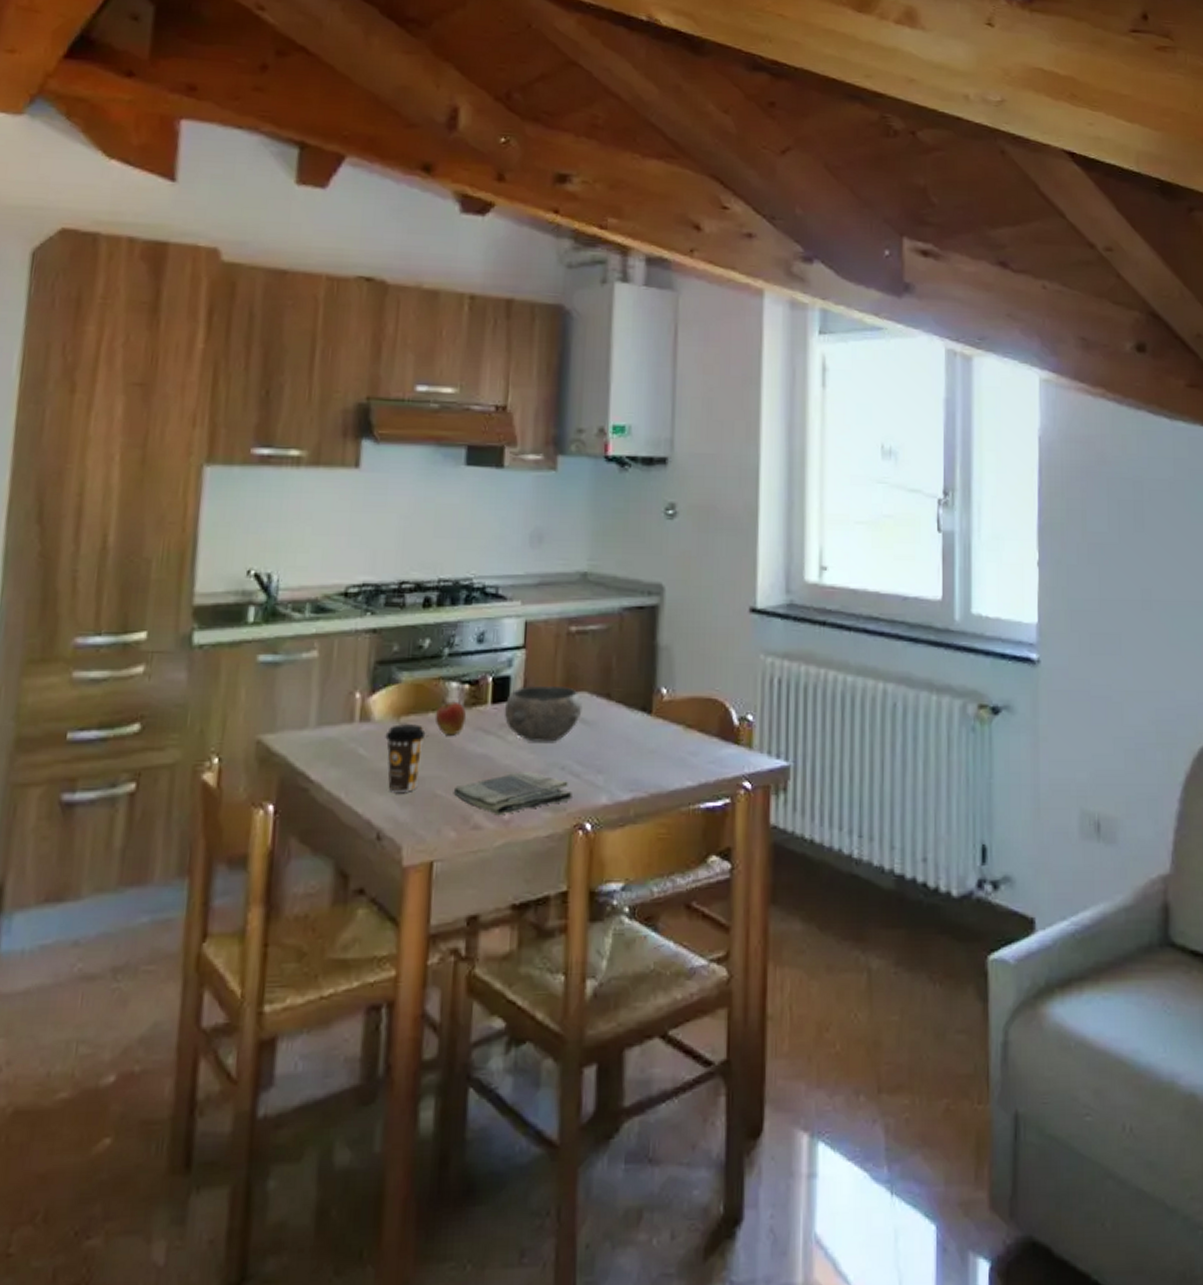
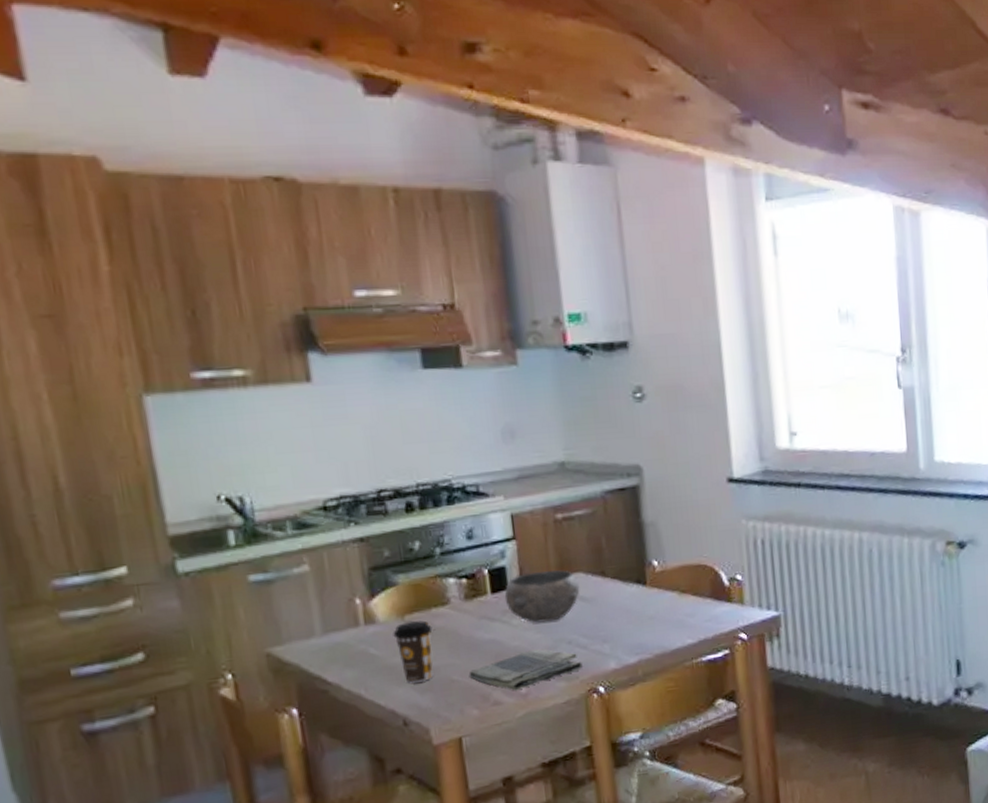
fruit: present [434,700,467,735] -> none [438,595,470,627]

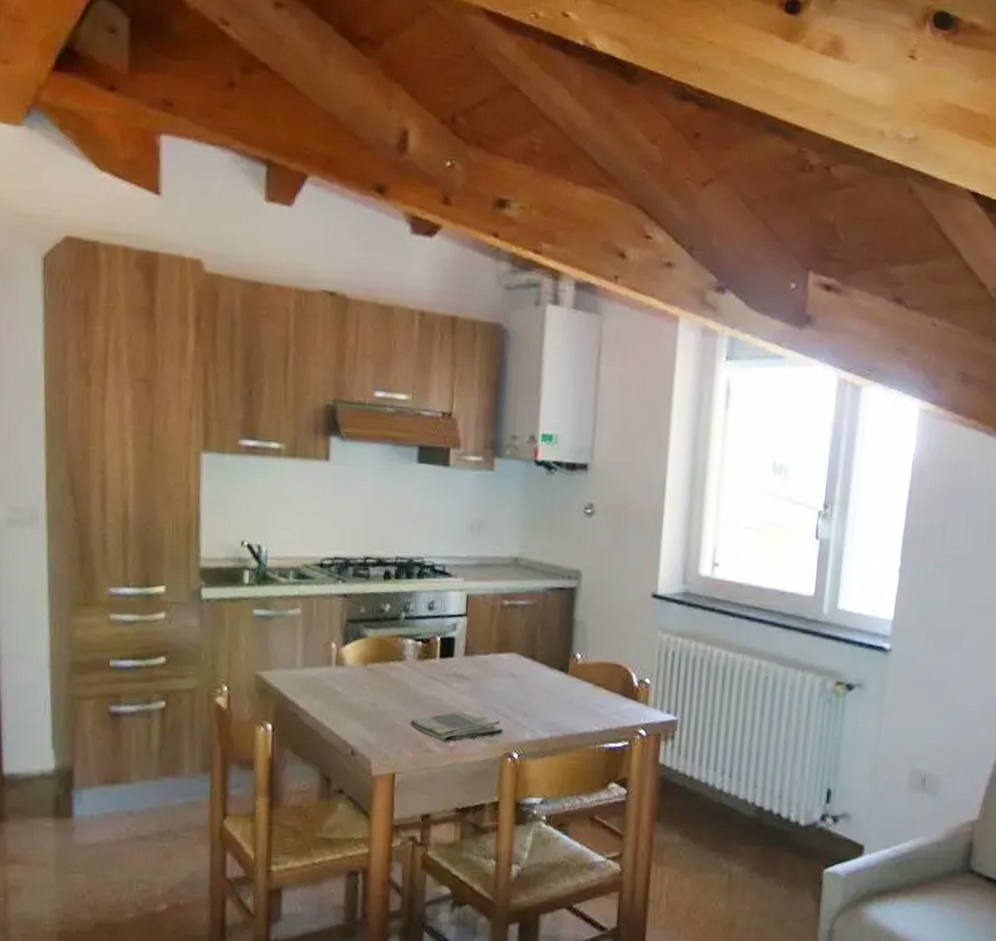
coffee cup: present [393,620,433,683] -> none [356,669,388,721]
bowl: present [504,570,580,623] -> none [449,646,513,690]

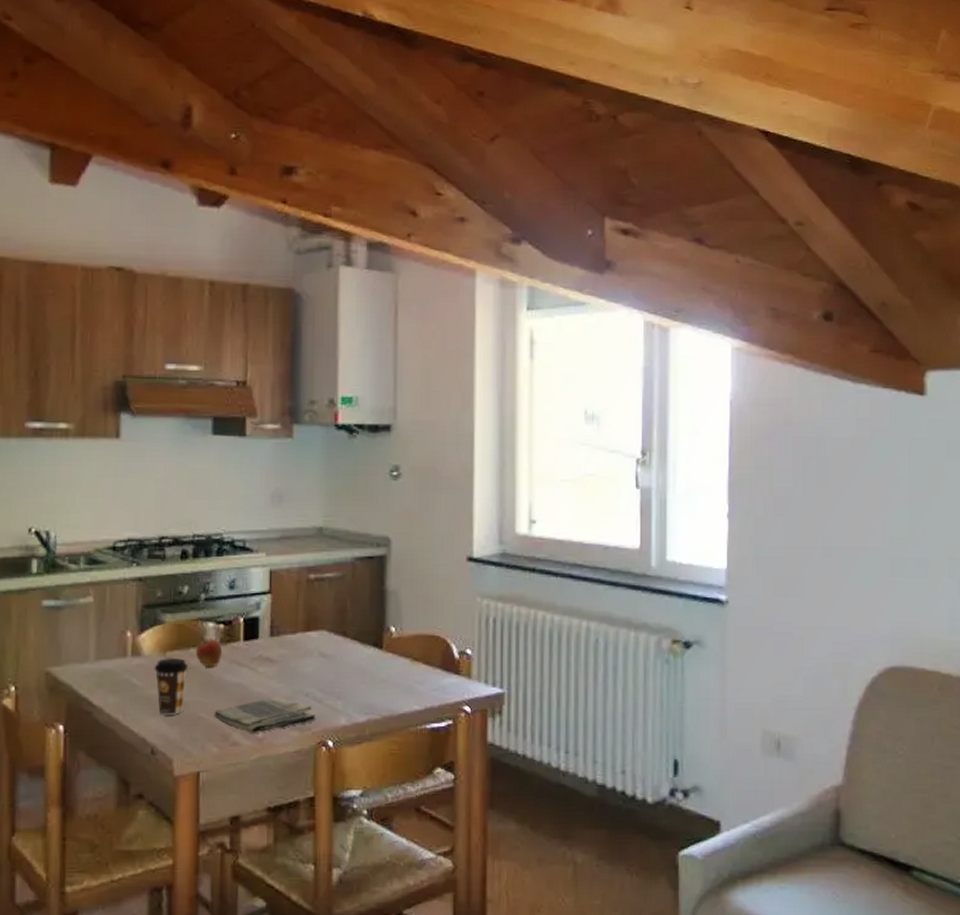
coffee cup: none [356,669,388,721] -> present [154,658,188,715]
fruit: none [395,653,420,681] -> present [195,637,223,668]

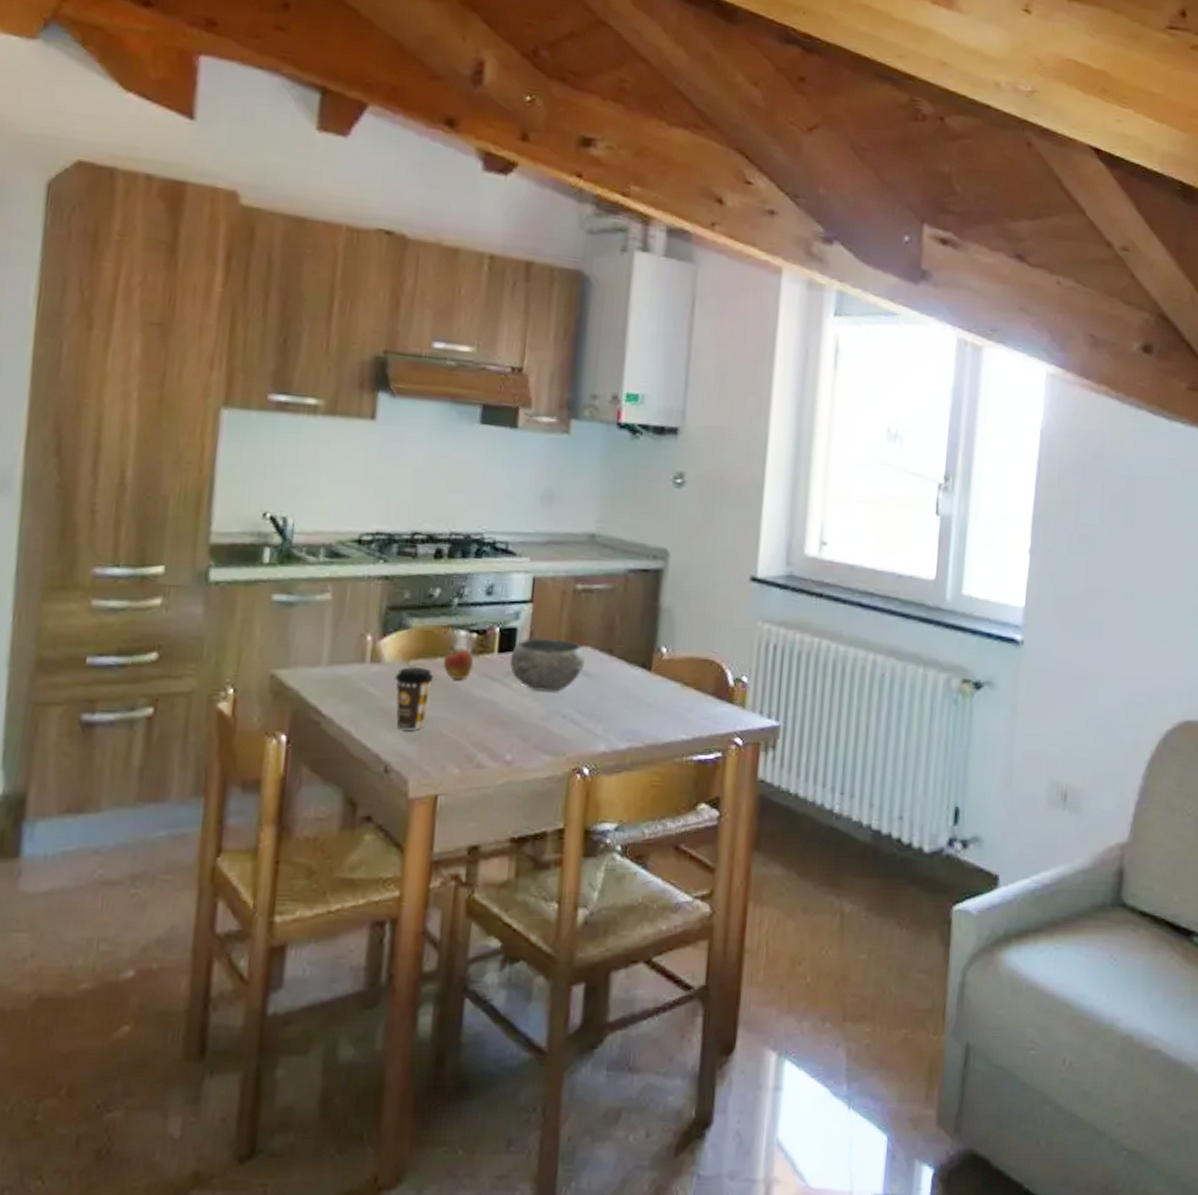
dish towel: present [214,698,316,734] -> none [458,717,572,757]
bowl: none [254,625,322,673] -> present [509,638,586,692]

